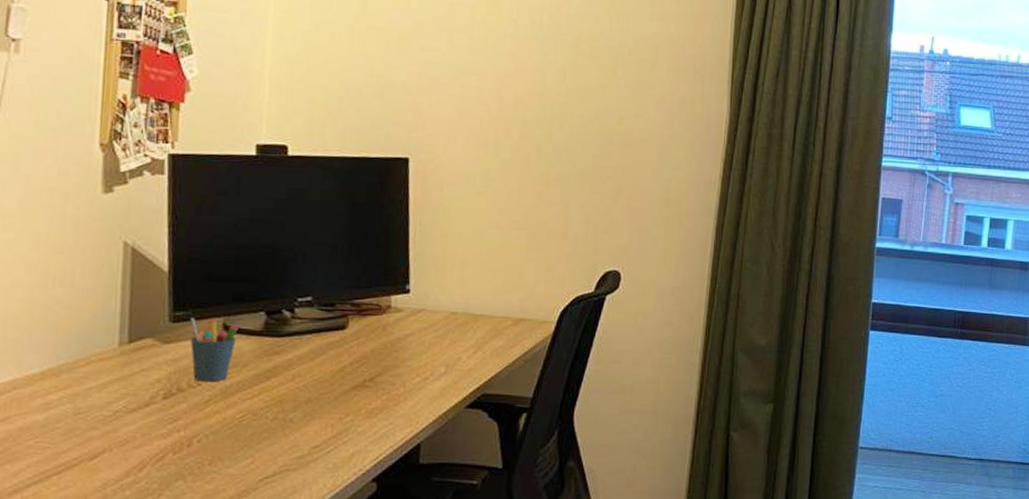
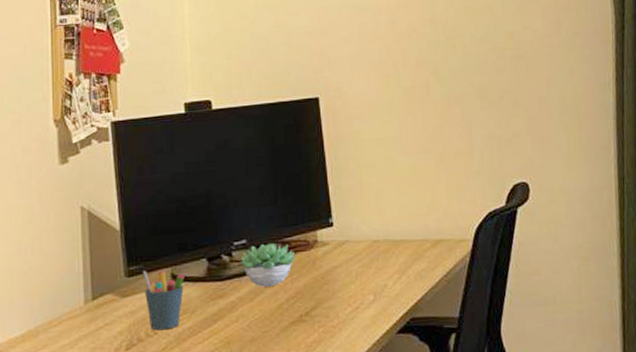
succulent plant: none [303,303,366,348] -> present [240,243,296,287]

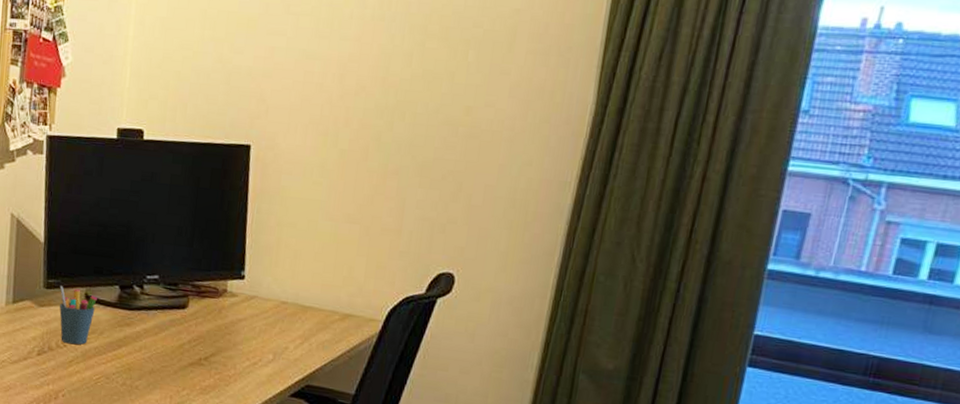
succulent plant: present [240,243,296,287] -> none [150,282,204,326]

